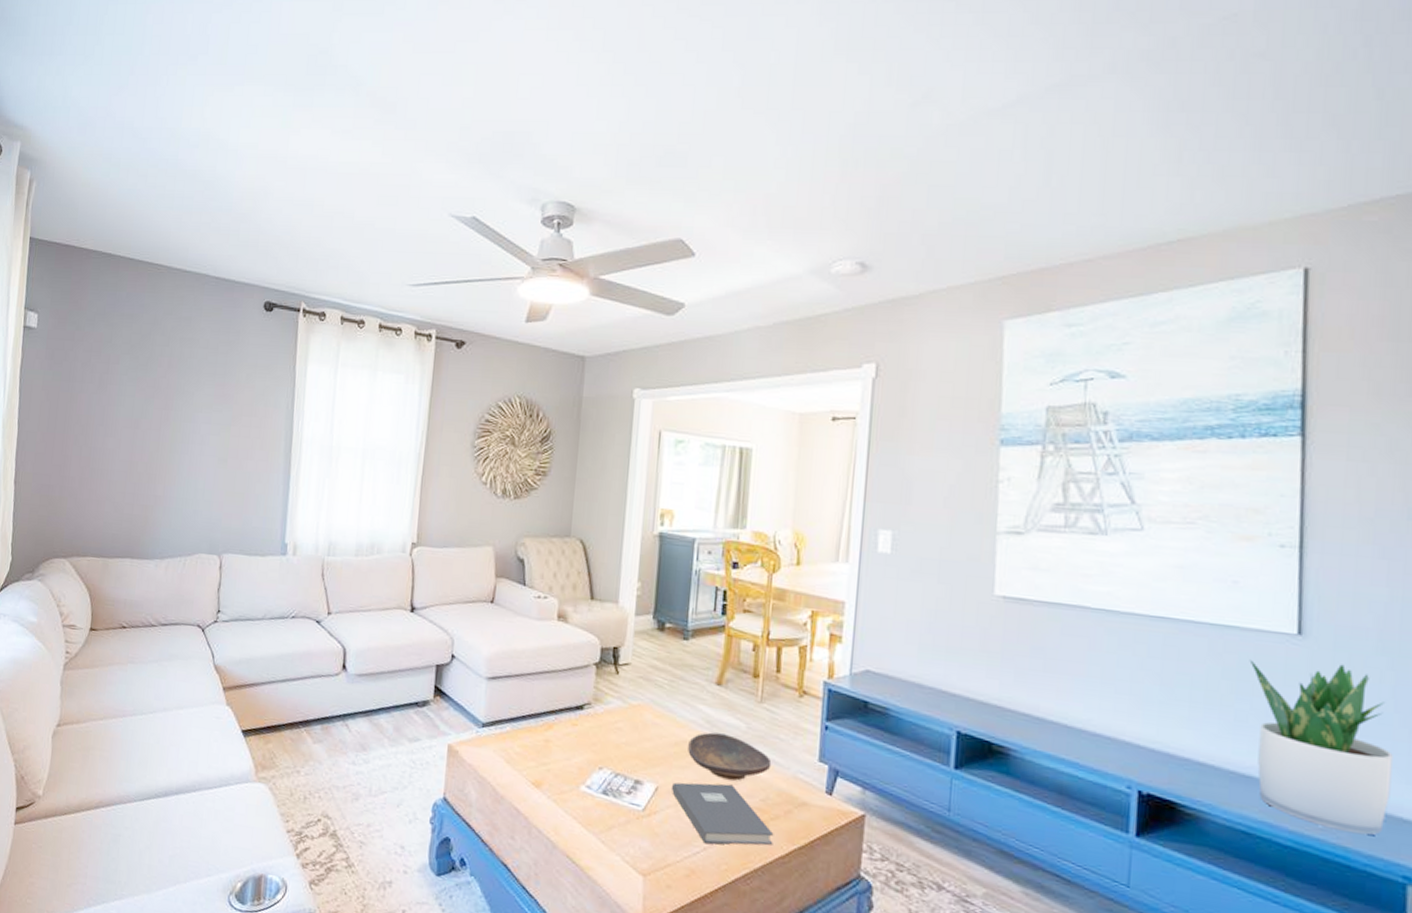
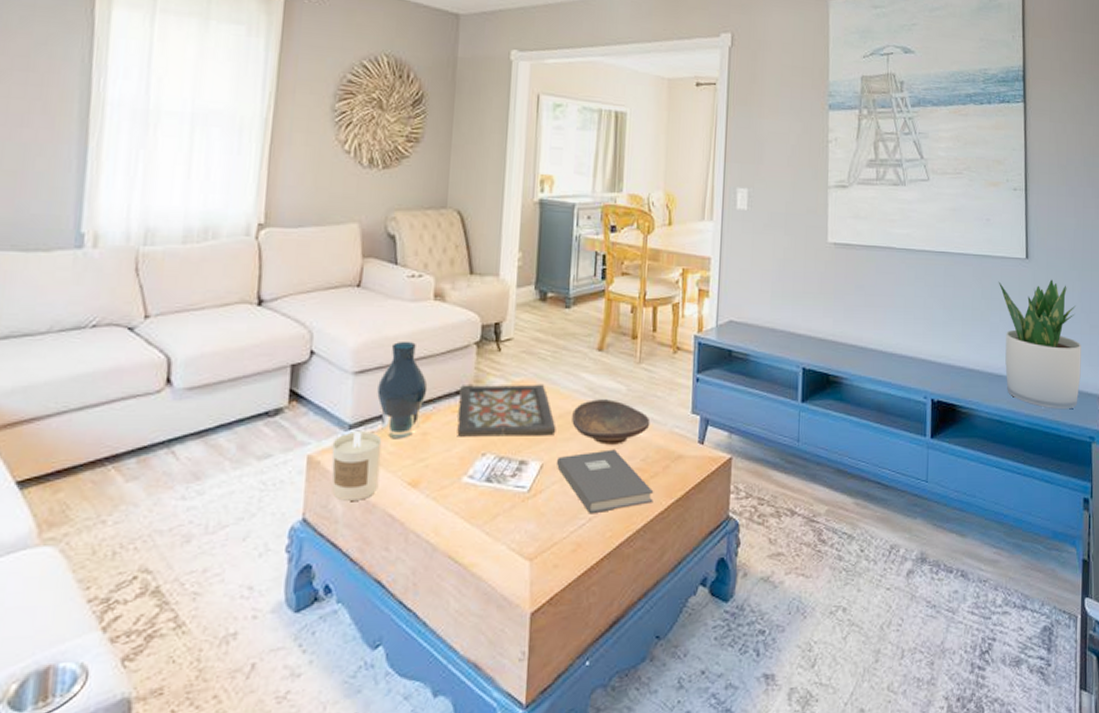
candle: none [467,729,510,791] -> present [331,431,382,502]
vase: none [506,655,551,743] -> present [377,341,428,439]
decorative tray: none [576,701,672,760] -> present [457,384,556,437]

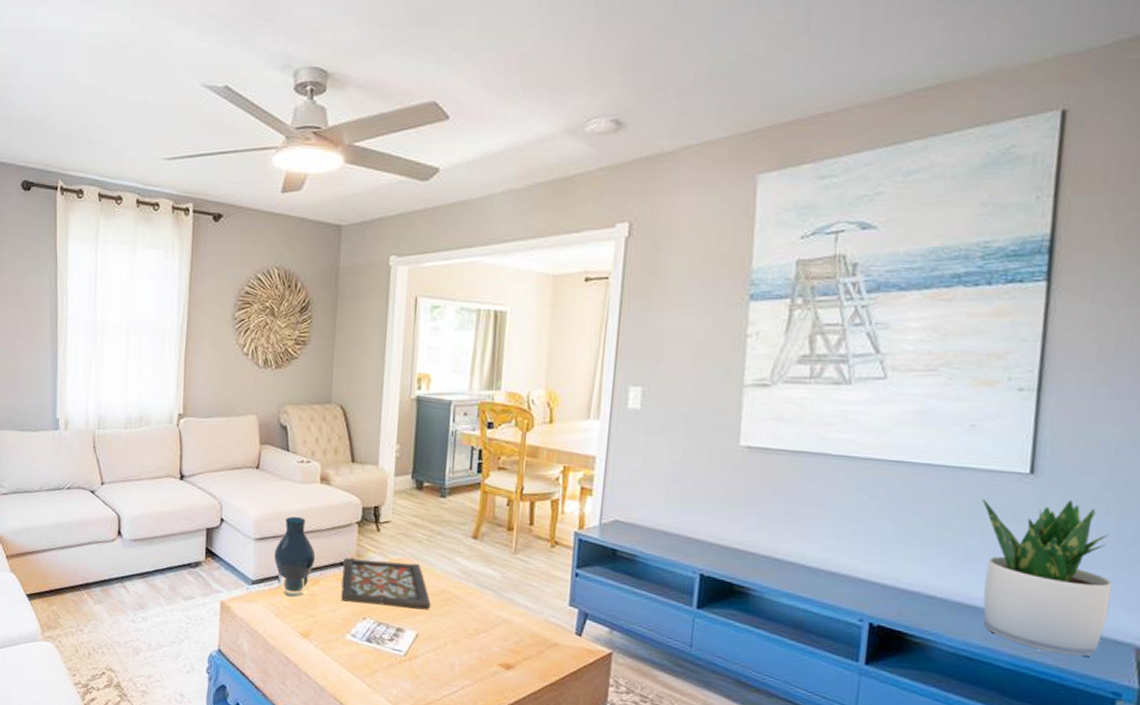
candle: present [331,431,382,502] -> none [239,586,279,642]
book: present [556,449,654,514] -> none [430,628,527,684]
decorative bowl: present [572,399,651,445] -> none [446,582,525,626]

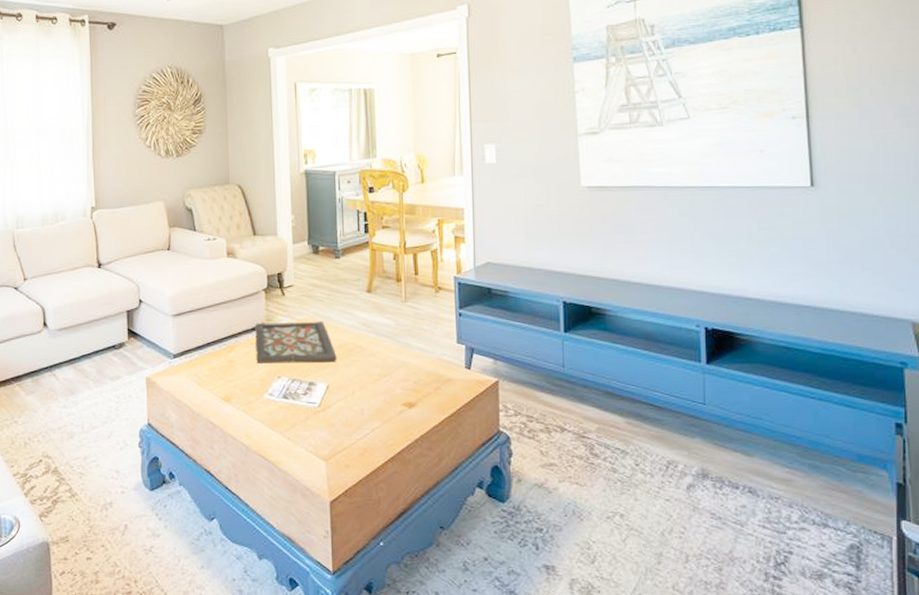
vase: present [274,516,316,597] -> none [191,290,230,365]
planter: present [981,498,1113,657] -> none [777,205,887,336]

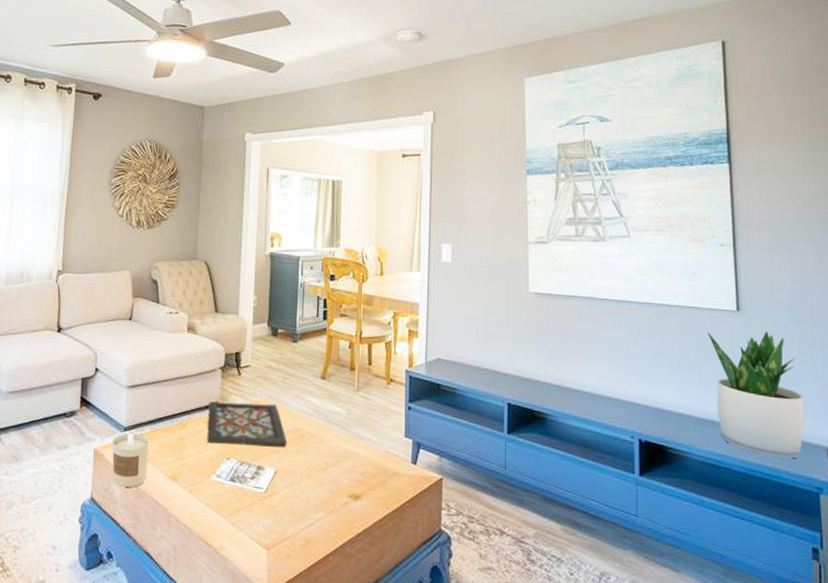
candle: none [163,359,201,412] -> present [111,433,149,488]
planter: none [777,205,887,336] -> present [707,331,804,459]

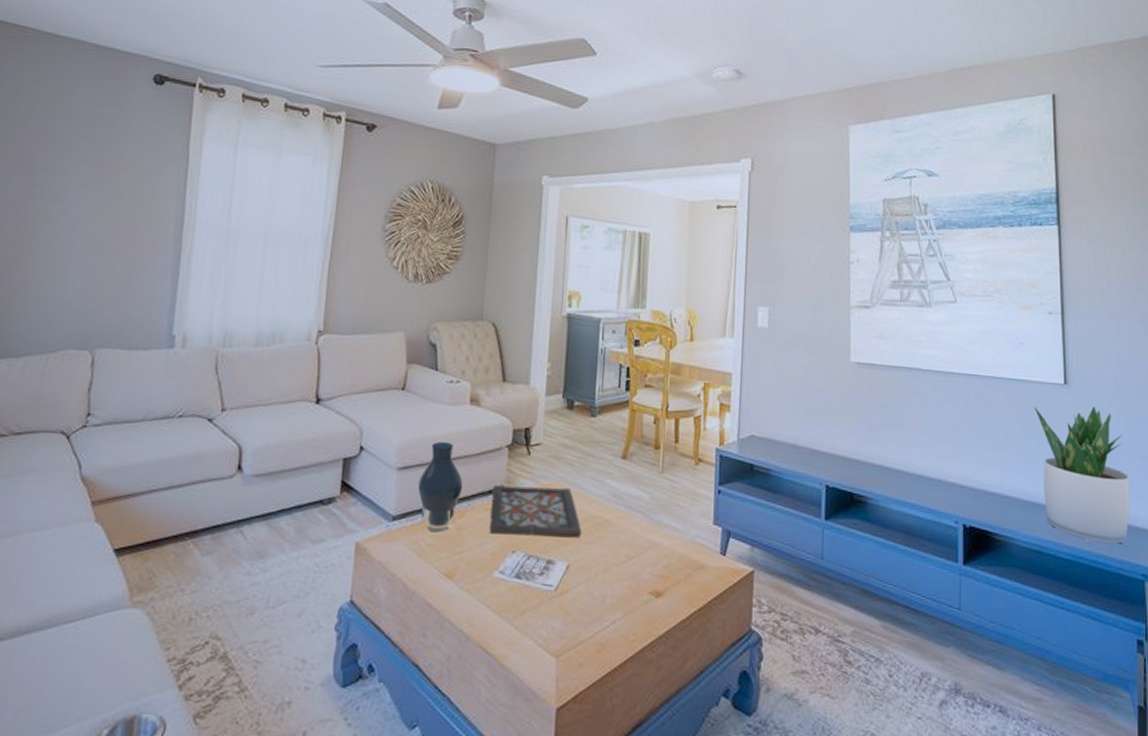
candle: present [111,433,149,488] -> none [375,523,422,589]
vase: none [145,363,184,442] -> present [418,441,464,533]

